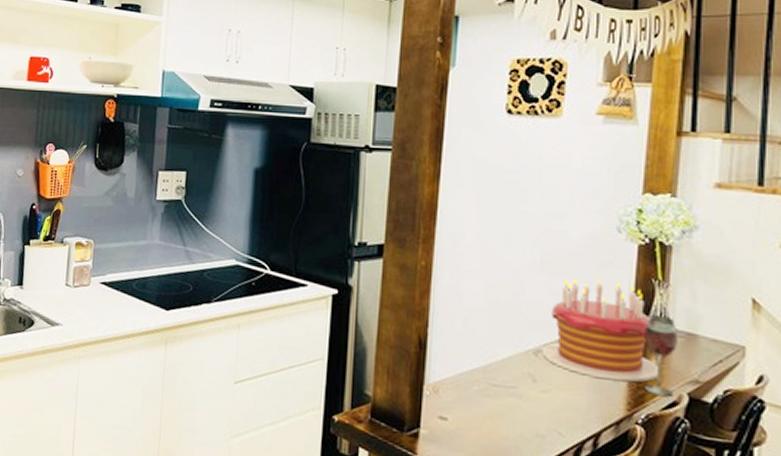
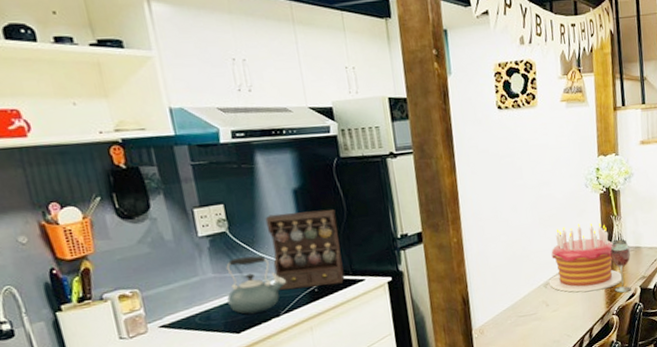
bowl: present [78,60,135,86] -> none [60,104,135,132]
kettle: none [165,230,226,294] -> present [226,255,287,315]
spice rack: none [215,191,293,283] -> present [265,209,345,290]

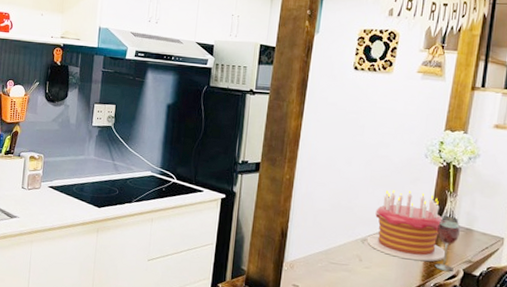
kettle: present [226,255,287,315] -> none [98,148,144,196]
spice rack: present [265,209,345,290] -> none [136,120,195,190]

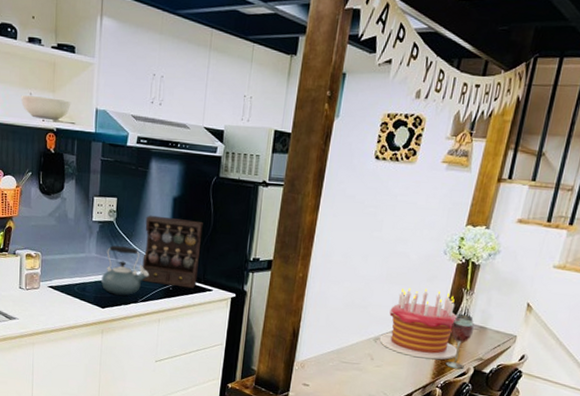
bowl: none [33,16,78,38] -> present [20,95,72,121]
kettle: none [98,148,144,196] -> present [101,245,150,296]
spice rack: none [136,120,195,190] -> present [141,215,203,289]

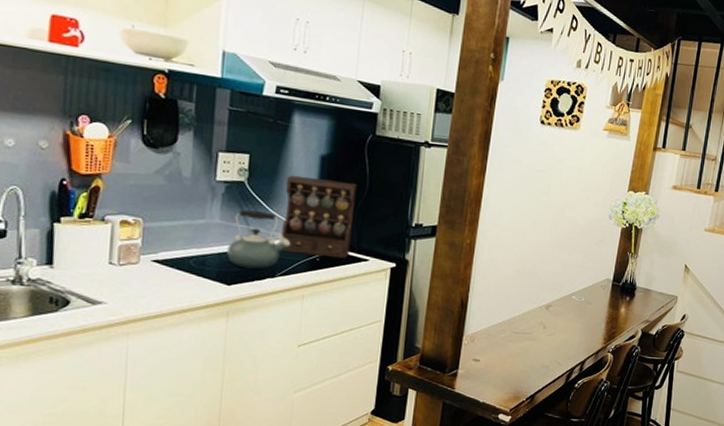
birthday cake: present [379,288,458,360] -> none [551,253,626,325]
wineglass: present [445,314,475,369] -> none [615,278,640,332]

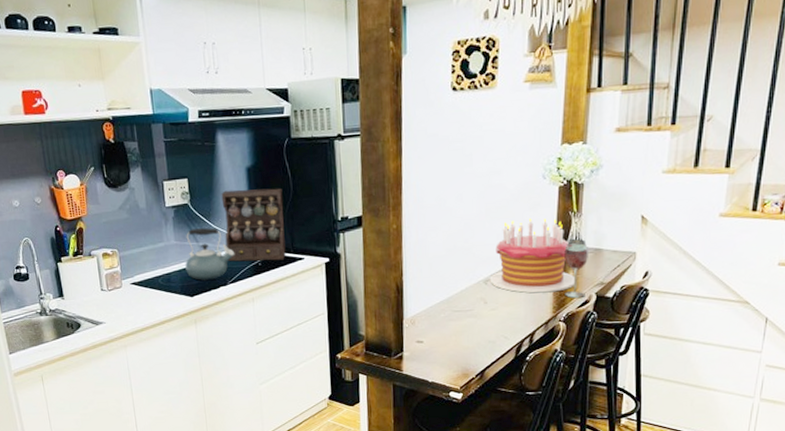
bowl: present [118,27,190,61] -> none [69,85,124,110]
birthday cake: none [551,253,626,325] -> present [489,218,576,294]
wineglass: none [615,278,640,332] -> present [564,239,589,298]

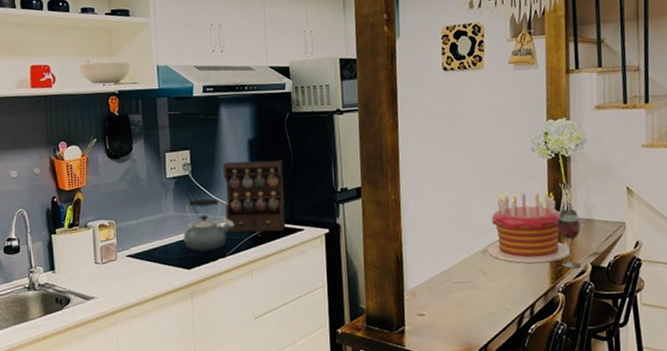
bowl: none [69,85,124,110] -> present [78,61,131,84]

